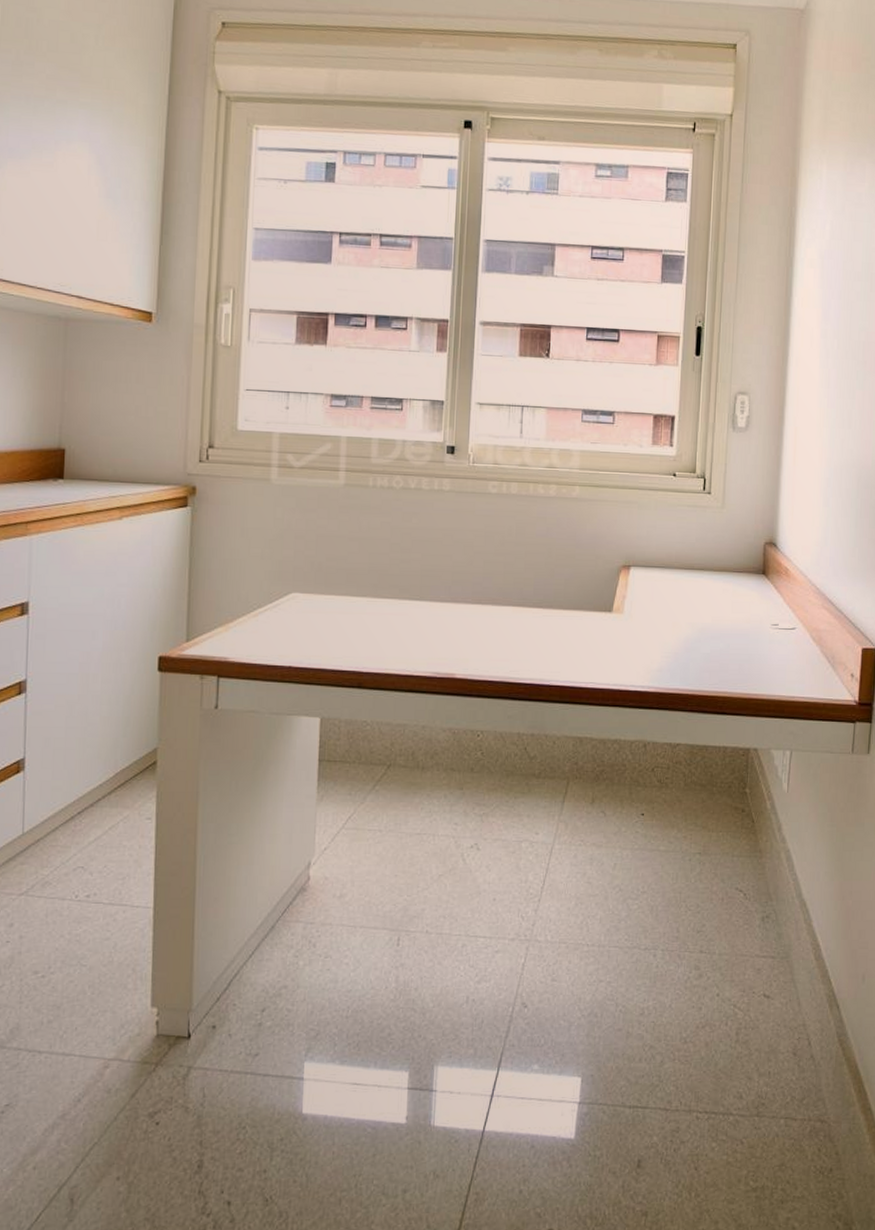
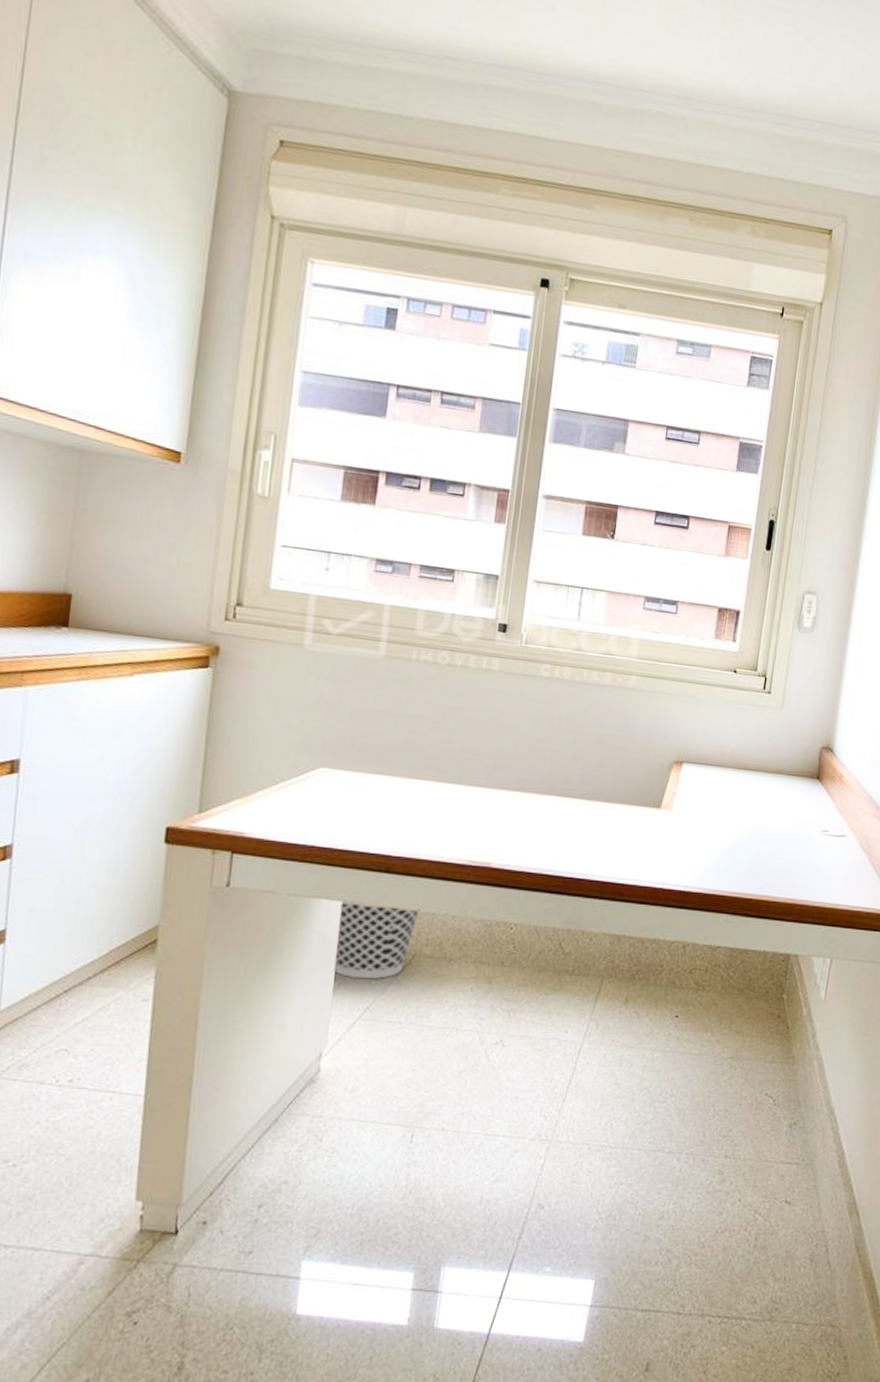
wastebasket: none [315,719,392,791] -> present [332,903,420,980]

